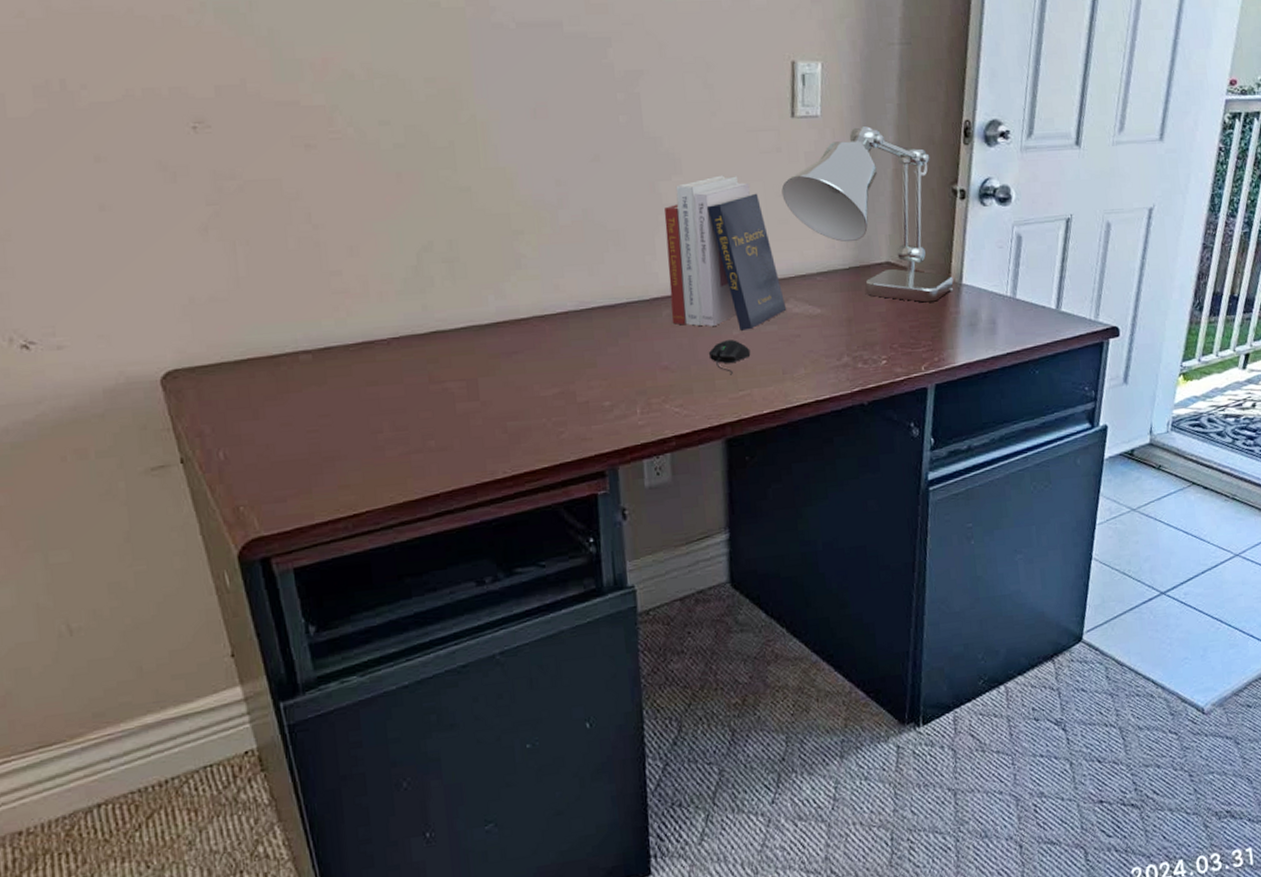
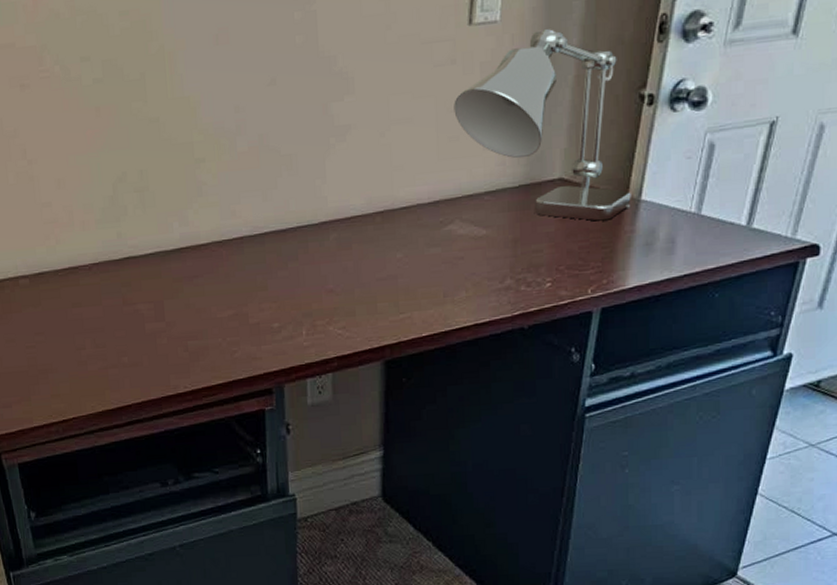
books: present [664,175,787,331] -> none [335,92,452,254]
computer mouse: present [708,340,751,375] -> none [372,263,413,298]

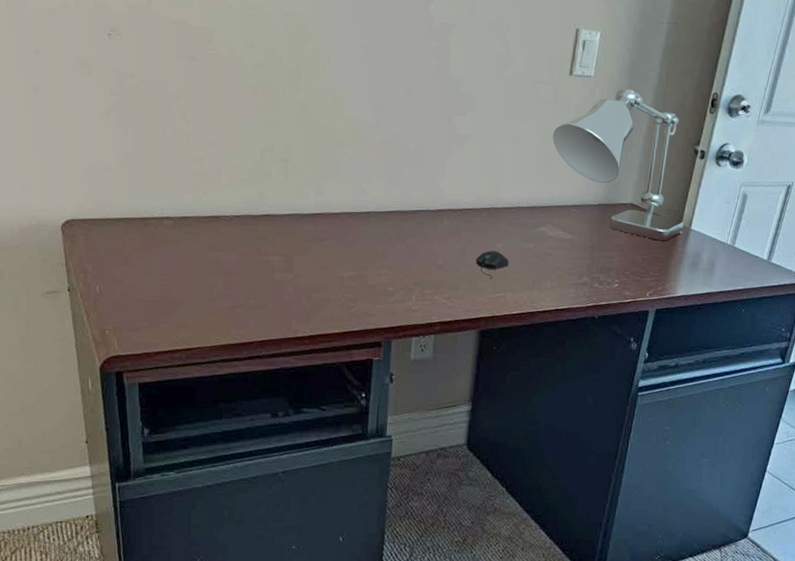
computer mouse: none [372,263,413,298] -> present [475,251,509,279]

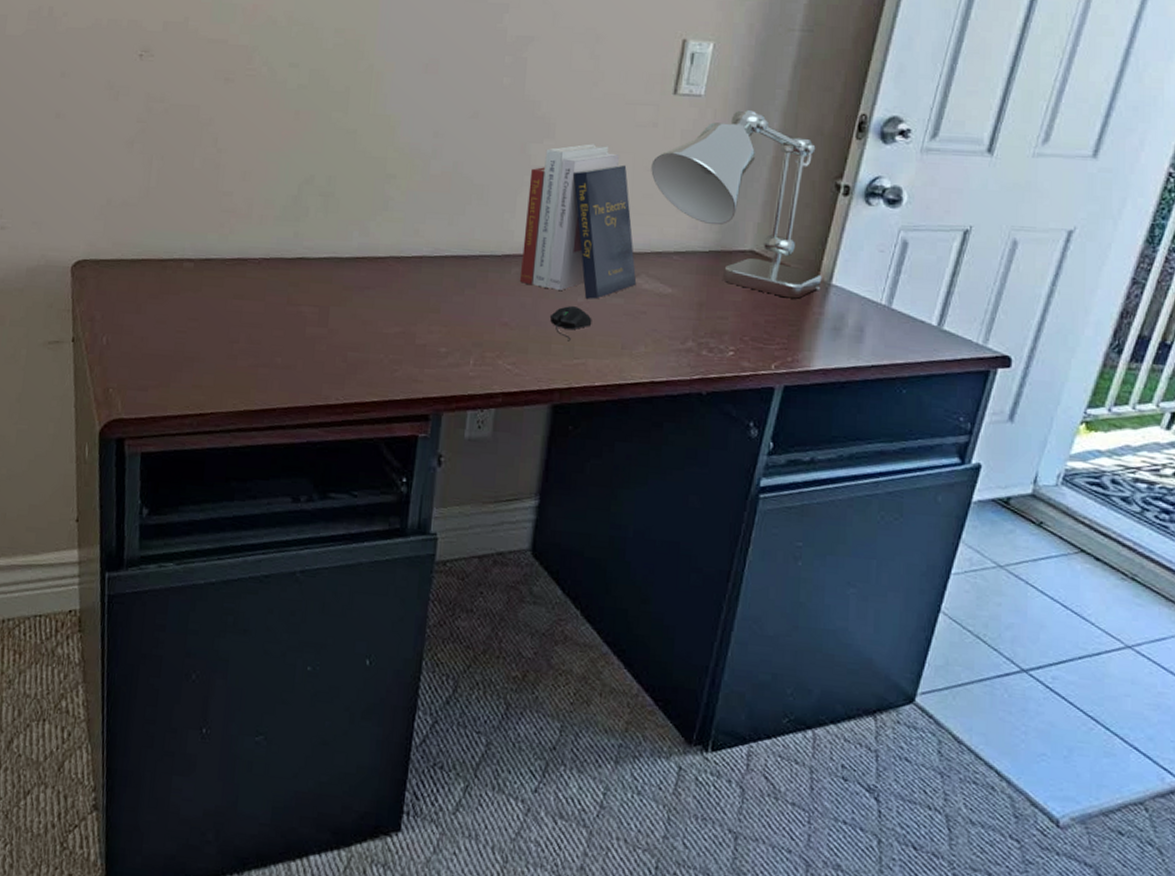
books: none [450,116,543,245] -> present [519,144,637,299]

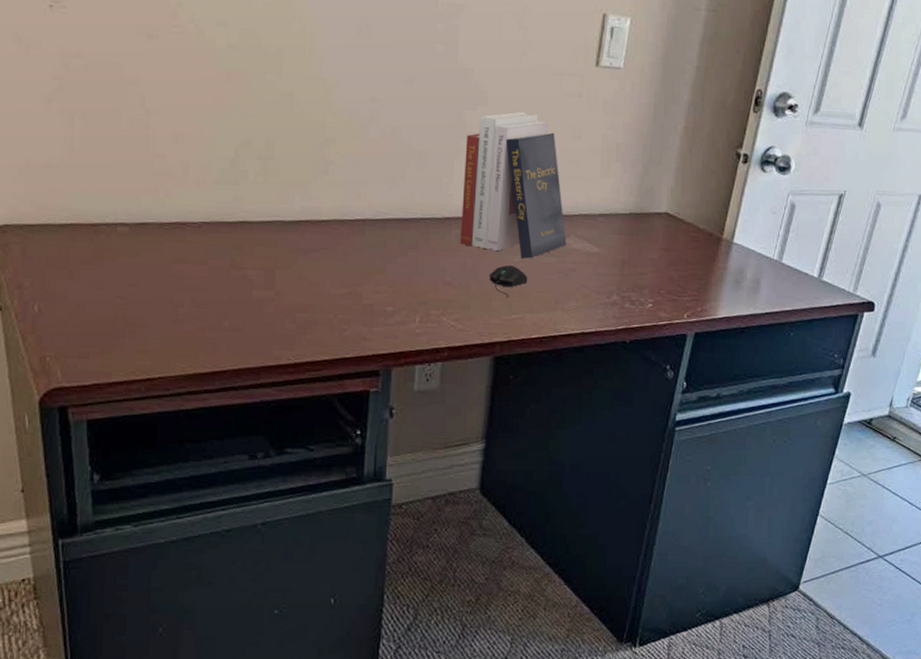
desk lamp: present [651,110,822,299] -> none [577,83,725,256]

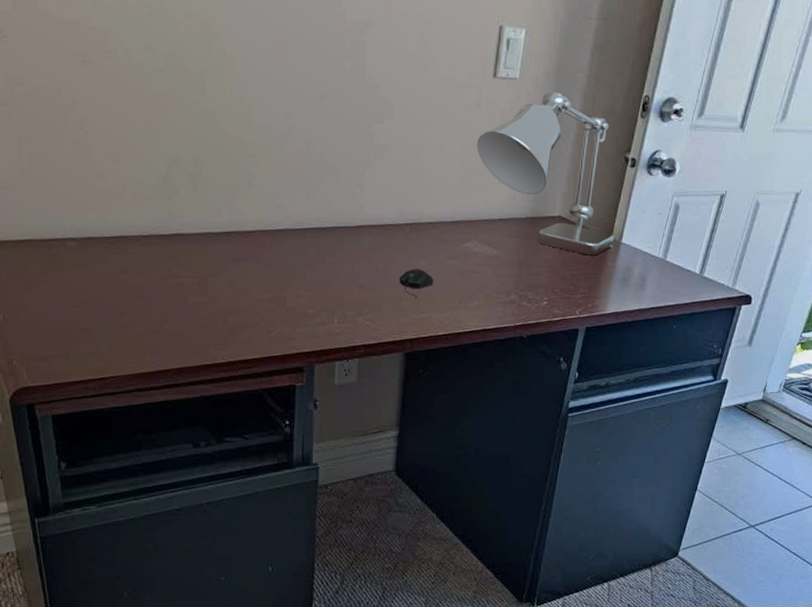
books: present [459,111,567,259] -> none [371,123,469,262]
desk lamp: none [577,83,725,256] -> present [477,92,614,256]

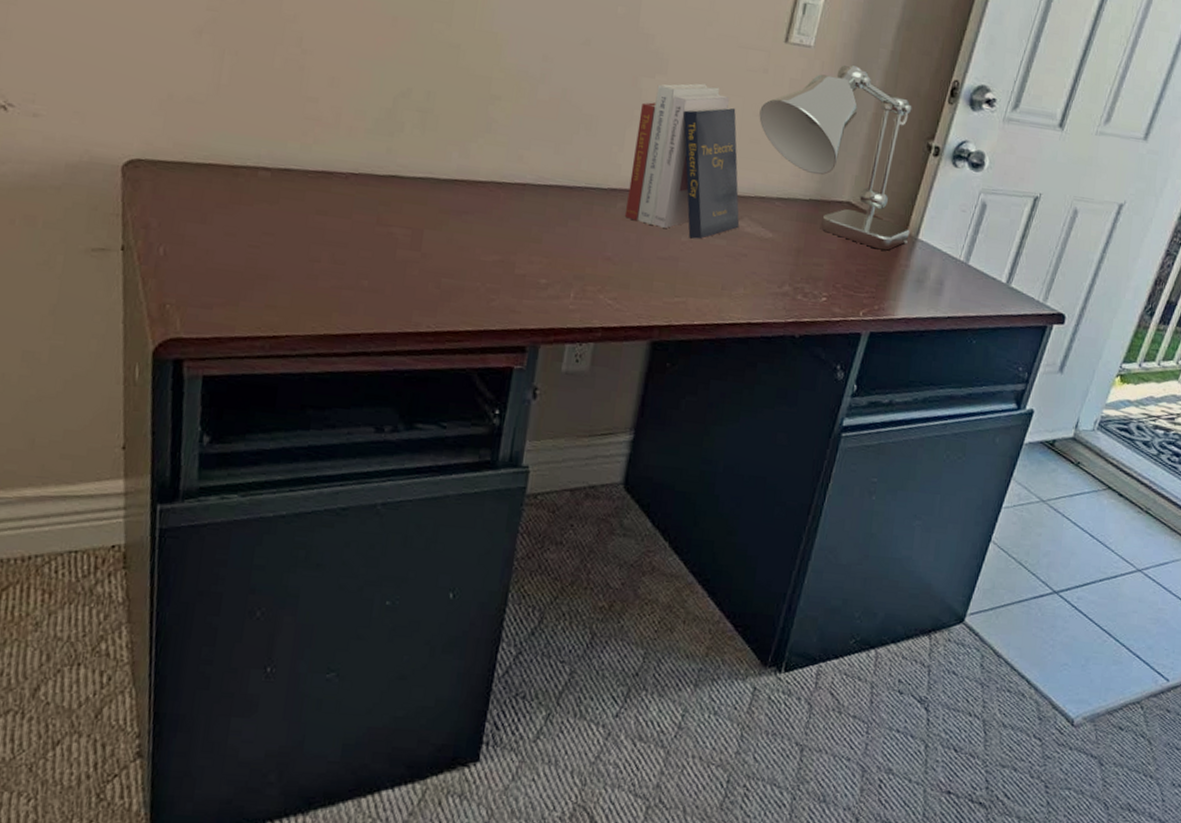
books: none [371,123,469,262] -> present [624,83,740,239]
computer mouse: present [398,269,434,299] -> none [653,244,695,280]

